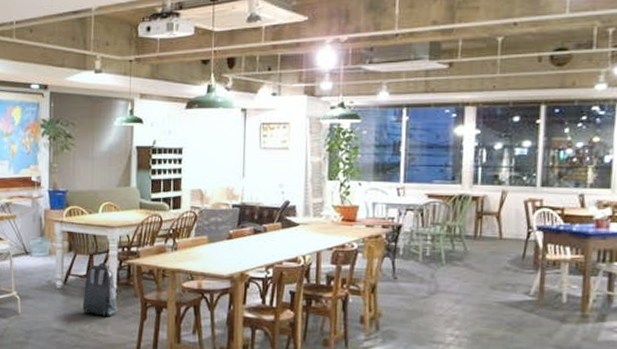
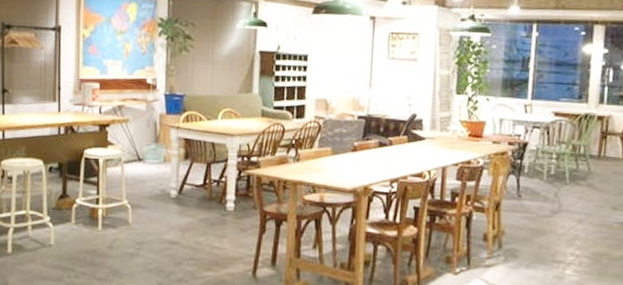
backpack: present [82,262,119,316] -> none [198,172,237,229]

